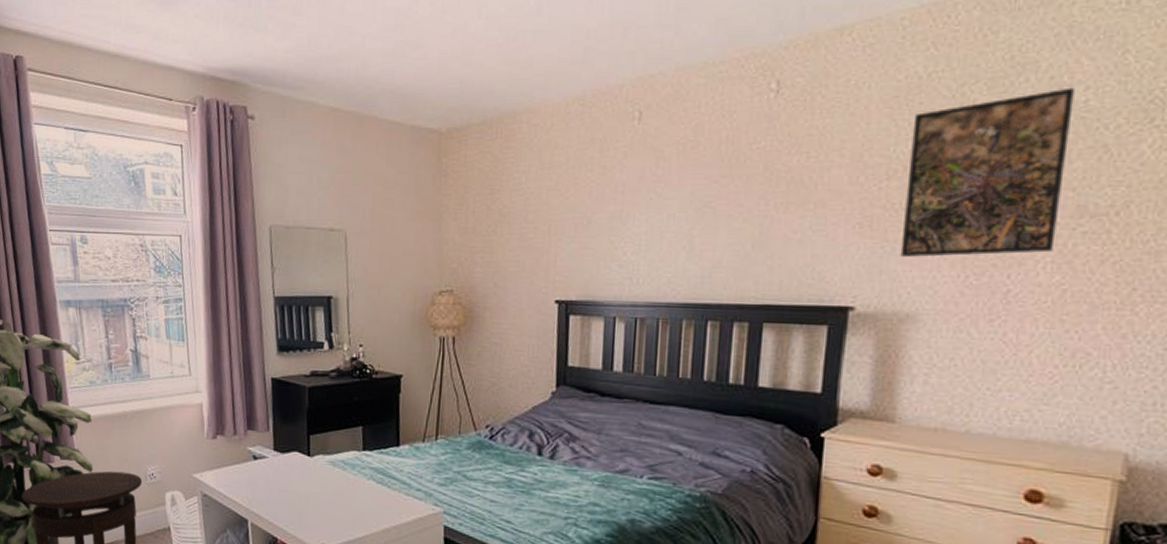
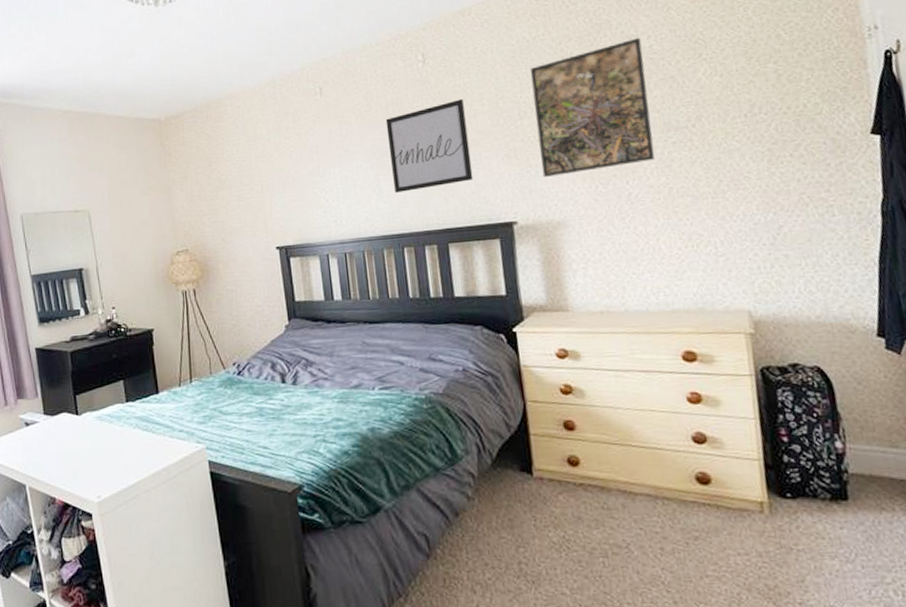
wall art: none [709,145,820,254] -> present [385,98,474,193]

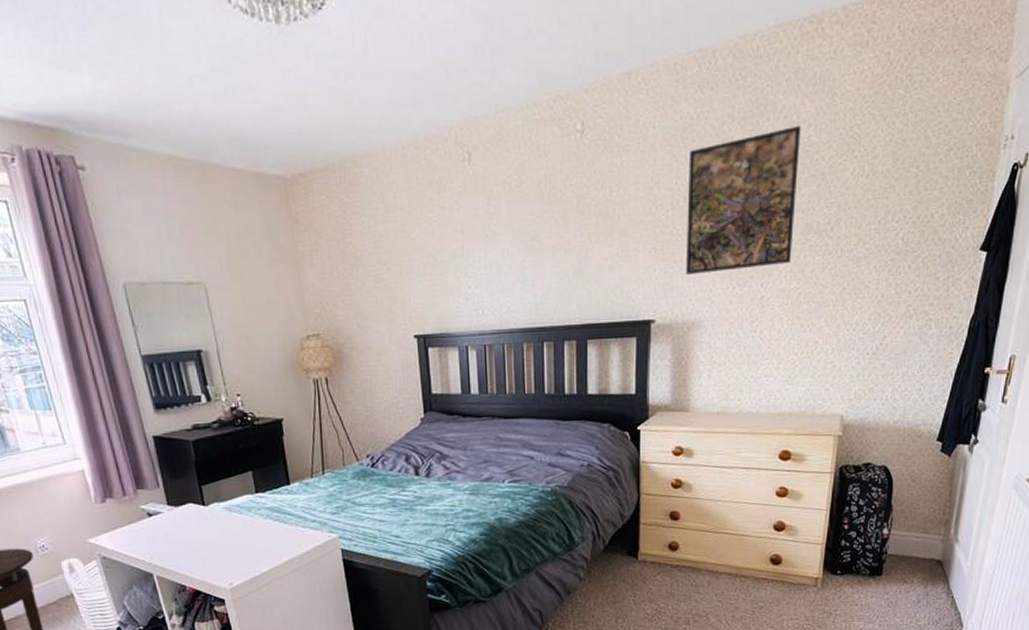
wall art: present [385,98,474,193] -> none [536,180,619,282]

